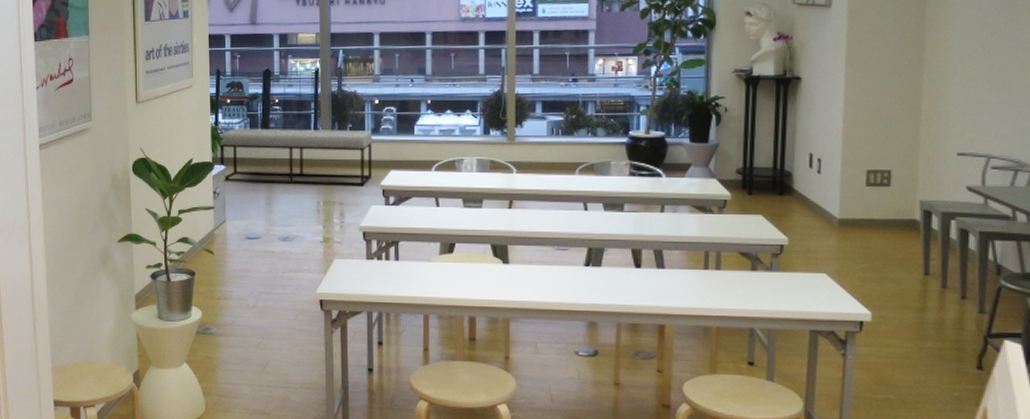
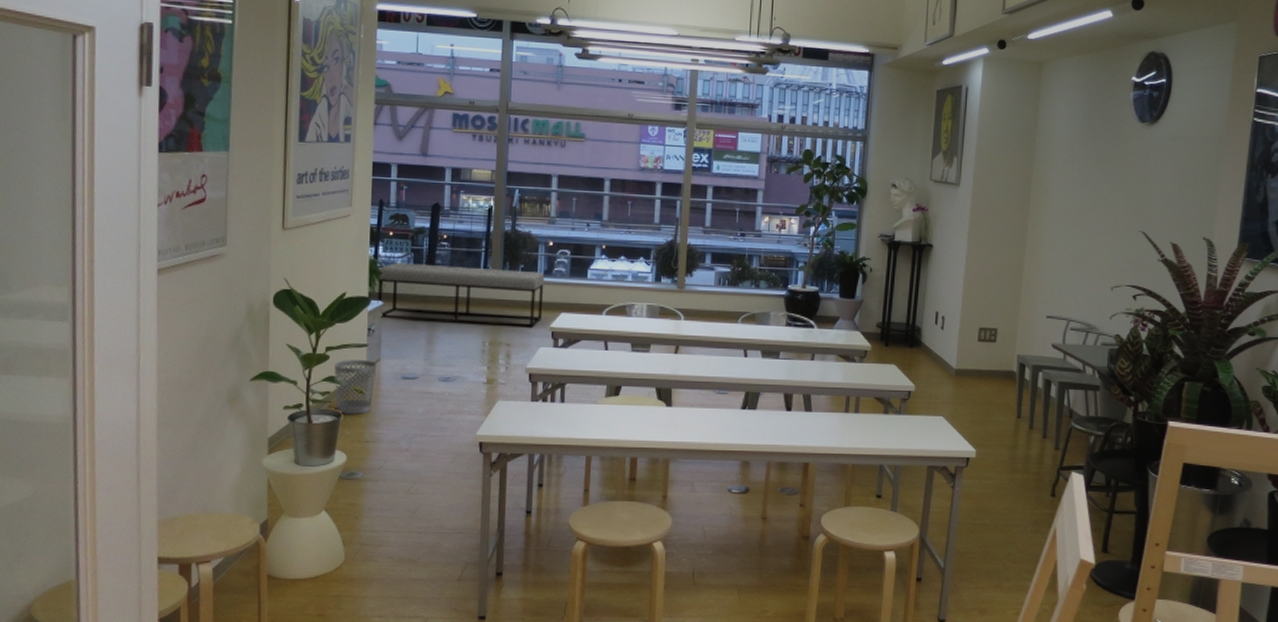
wastebasket: none [186,222,224,273] -> present [334,360,377,414]

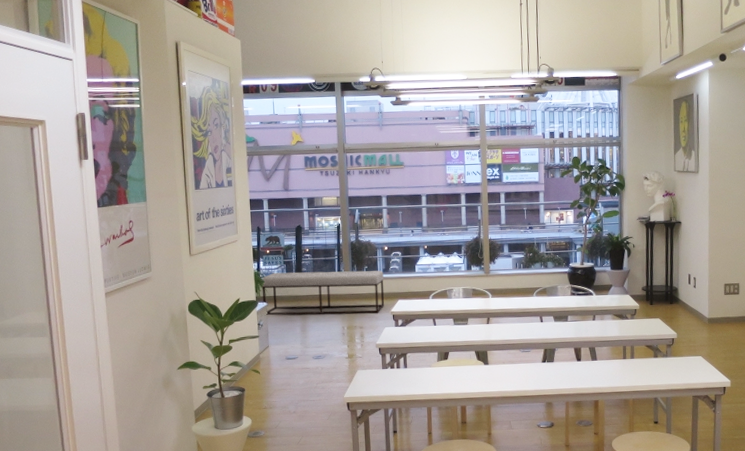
wastebasket: present [334,360,377,414] -> none [236,347,267,389]

